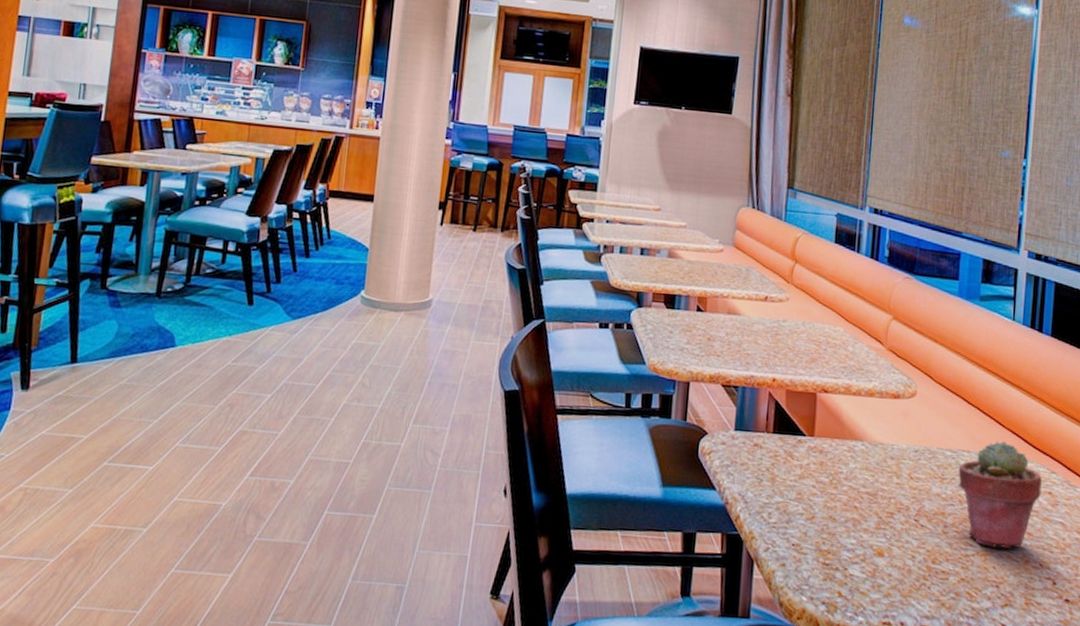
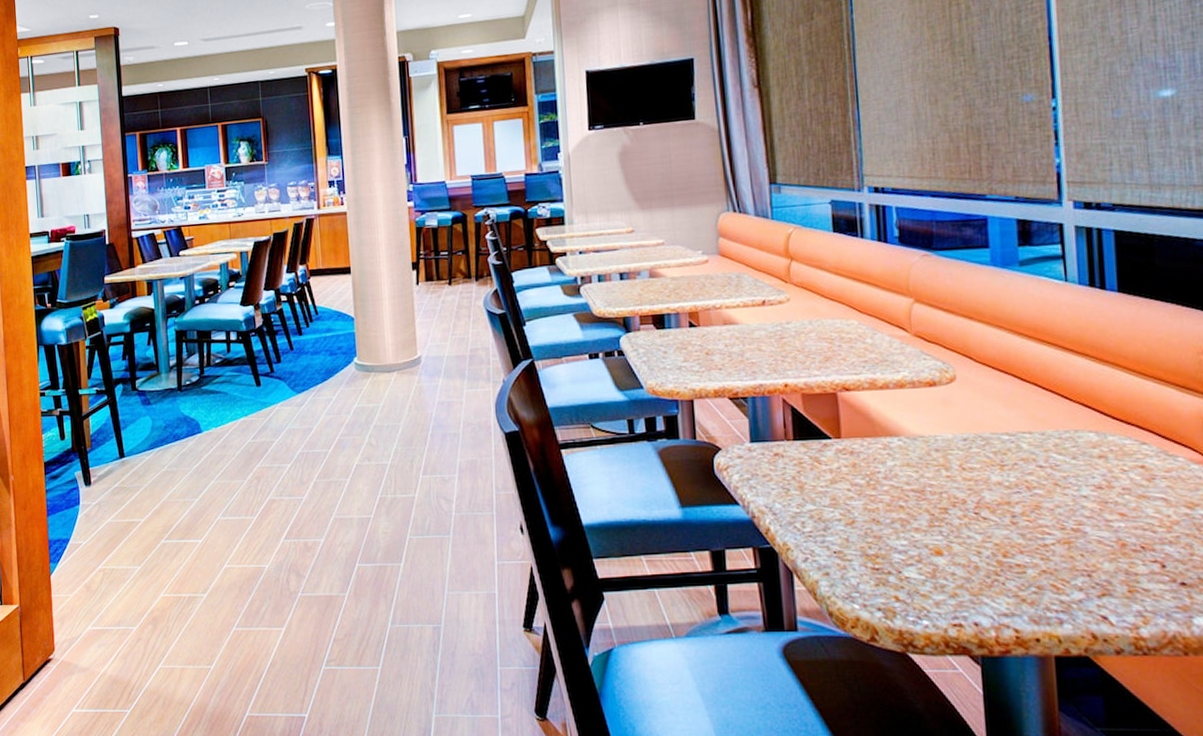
potted succulent: present [958,440,1042,549] -> none [1020,415,1131,533]

